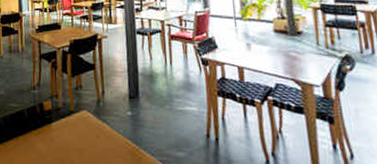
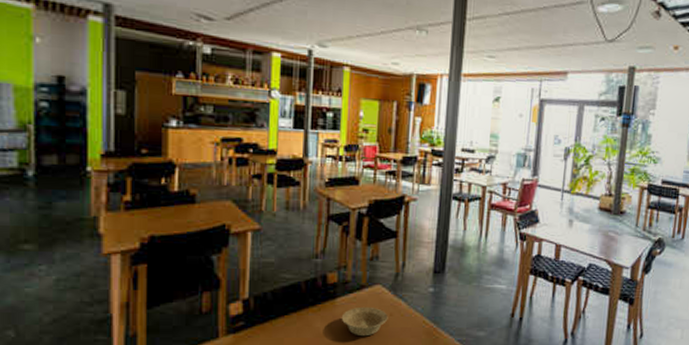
bowl: none [57,129,96,157] -> present [341,306,388,337]

